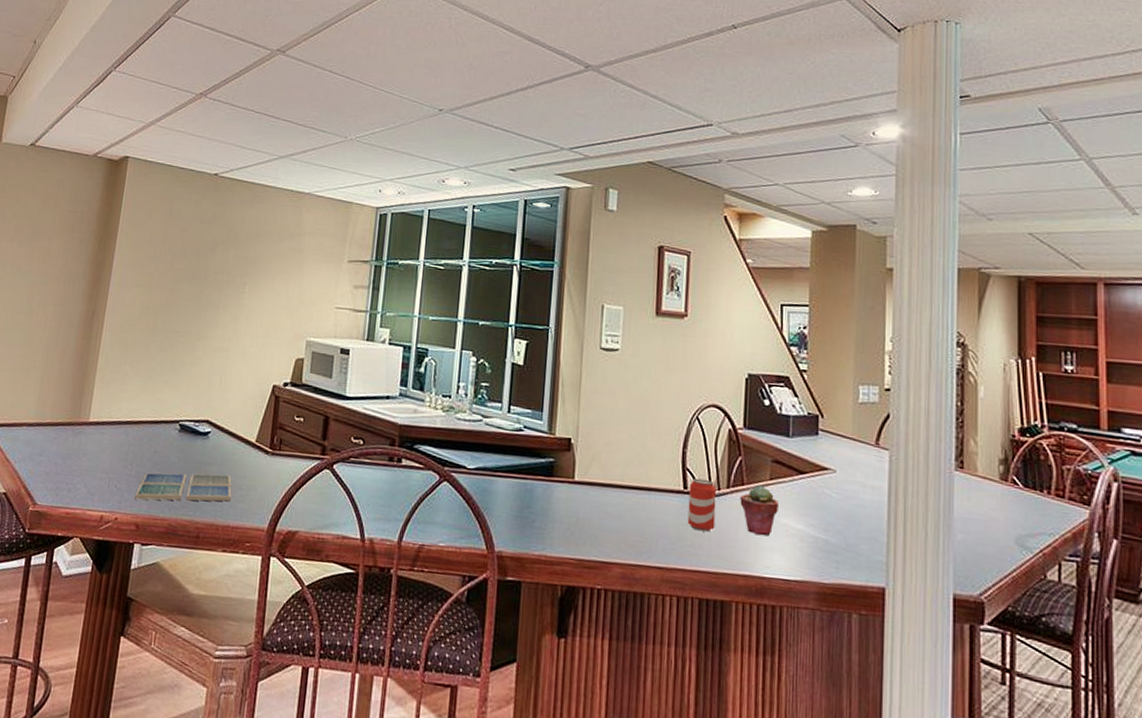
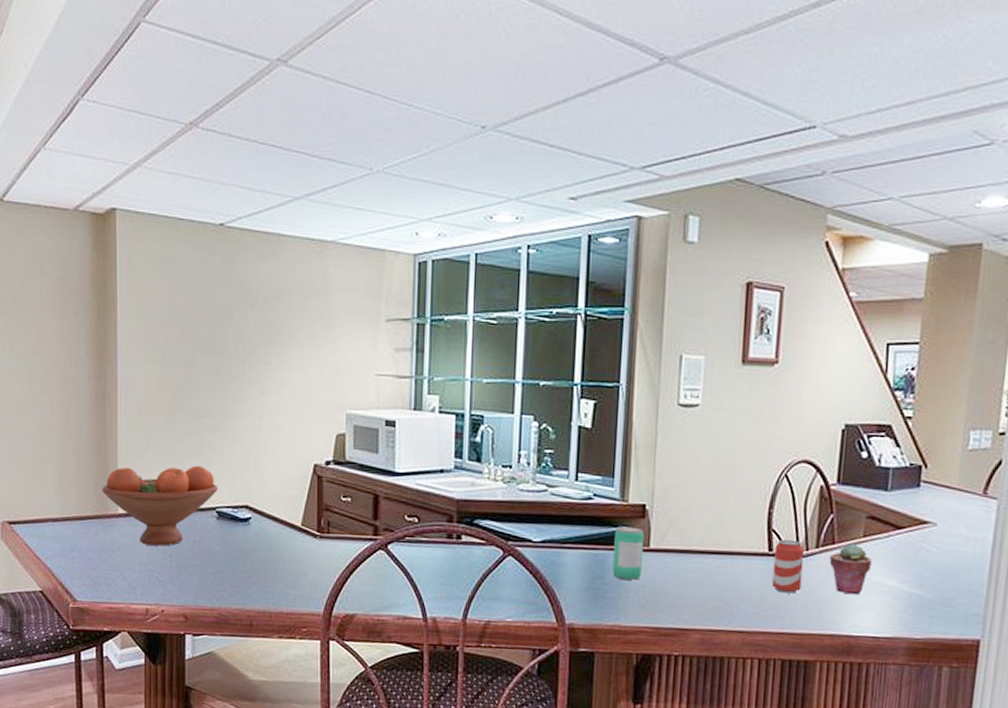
fruit bowl: none [77,378,184,455] -> present [101,465,218,546]
drink coaster: present [134,472,232,502] -> none [178,561,282,591]
beverage can: none [540,458,569,511] -> present [612,526,644,580]

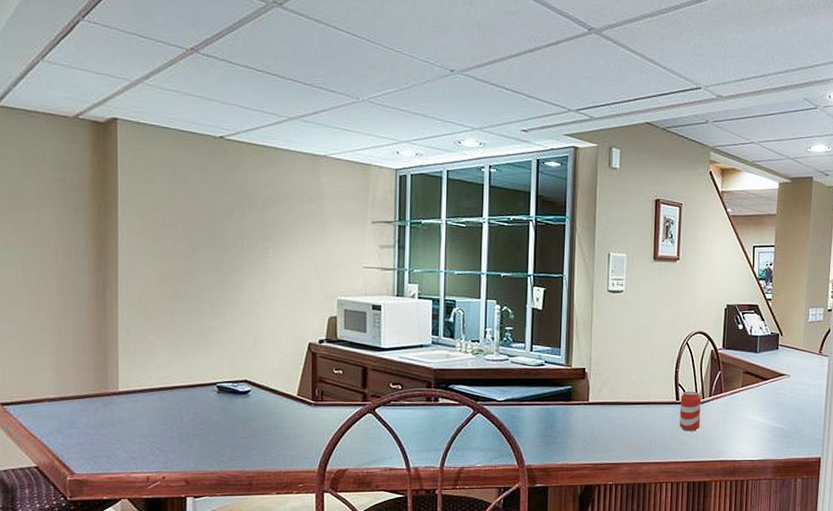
fruit bowl: present [101,465,218,546] -> none [101,346,219,419]
beverage can: present [612,526,644,580] -> none [561,386,584,427]
potted succulent: present [829,543,873,595] -> none [719,392,748,430]

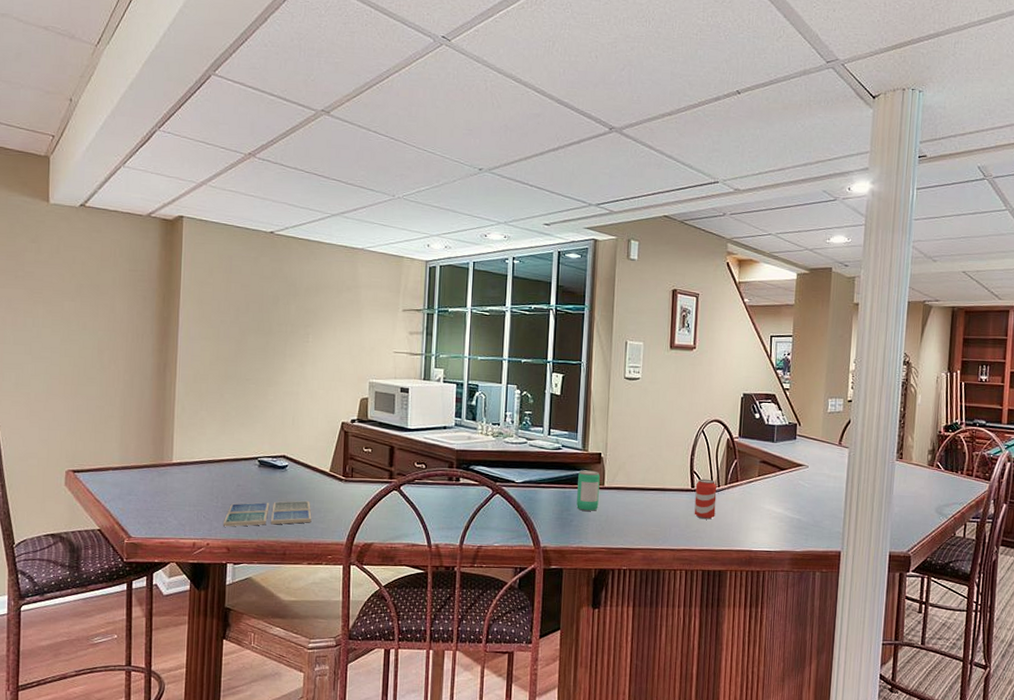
drink coaster: none [179,427,279,458] -> present [222,500,312,527]
beverage can: none [561,386,584,427] -> present [576,470,600,511]

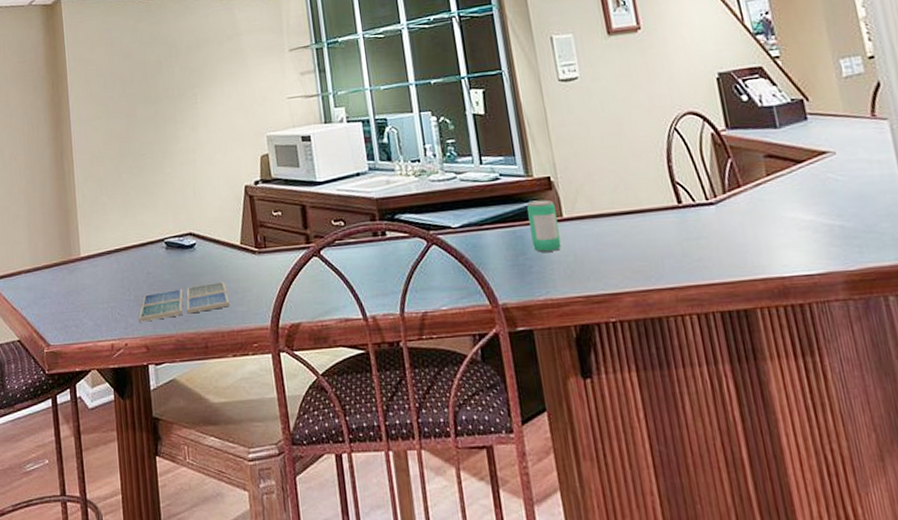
beverage can: present [694,478,717,520] -> none [683,189,720,243]

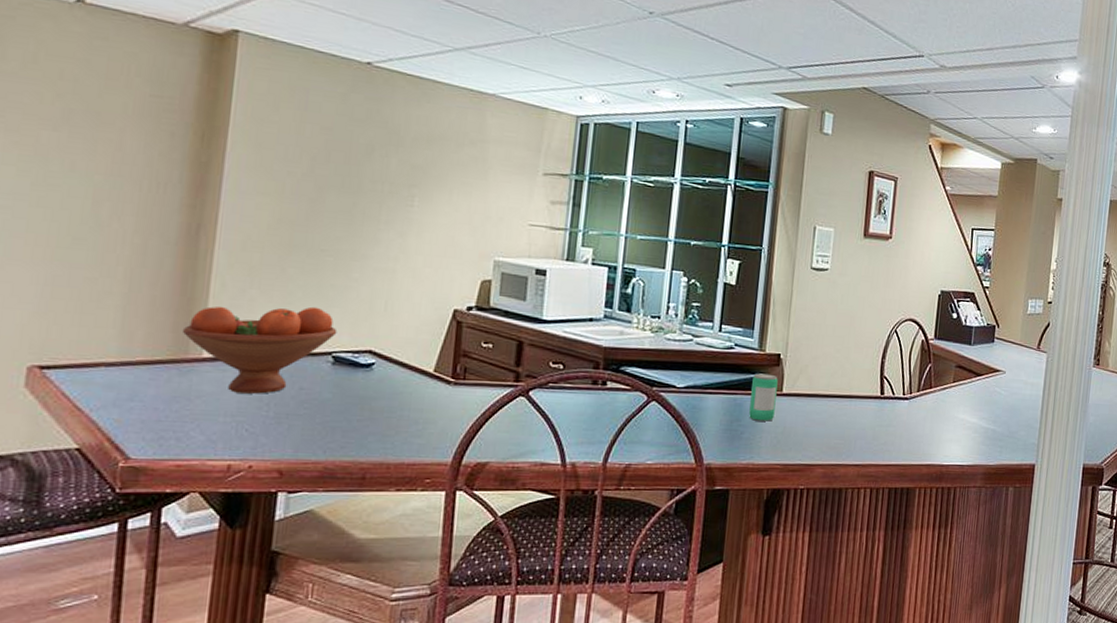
fruit bowl: none [65,202,165,283] -> present [181,306,337,394]
drink coaster: present [138,281,230,322] -> none [274,409,405,444]

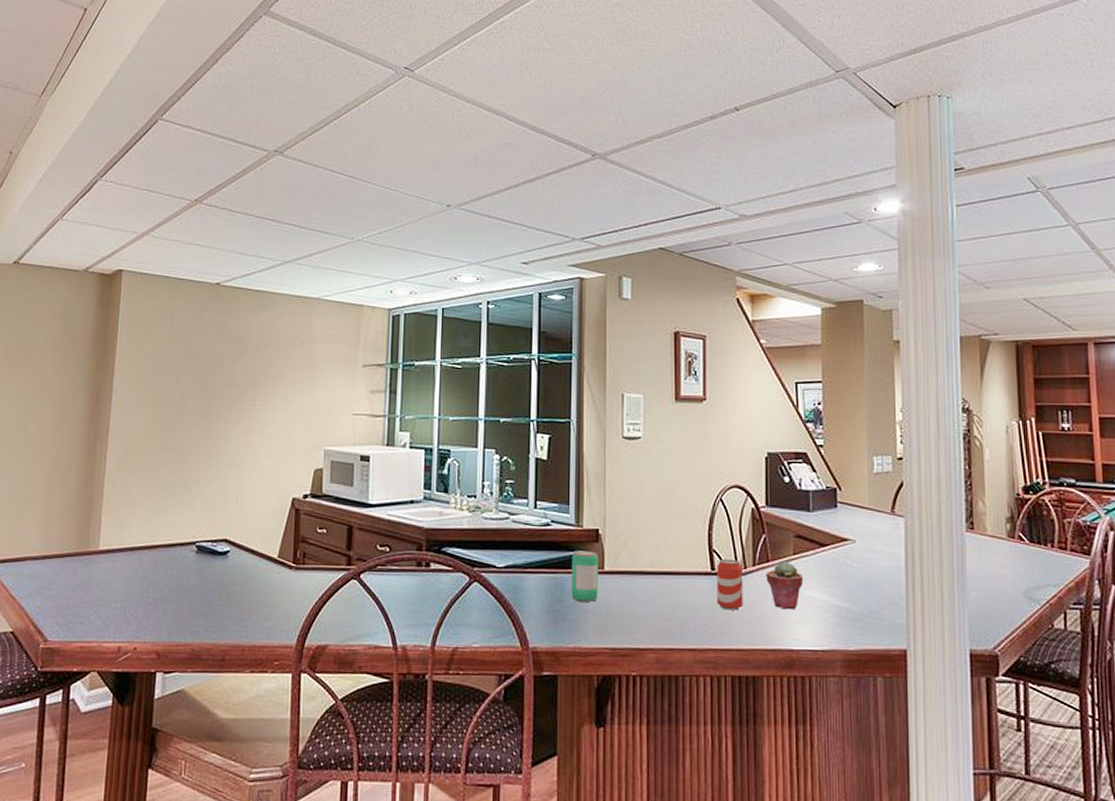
fruit bowl: present [181,306,337,394] -> none [84,501,199,582]
beverage can: none [882,384,909,431] -> present [717,559,743,611]
potted succulent: none [927,388,959,430] -> present [766,561,804,610]

